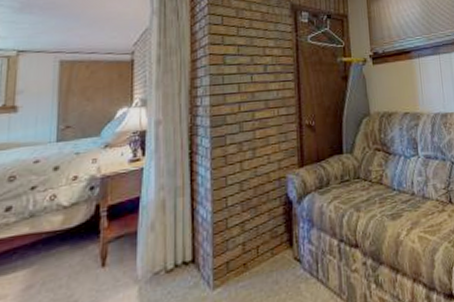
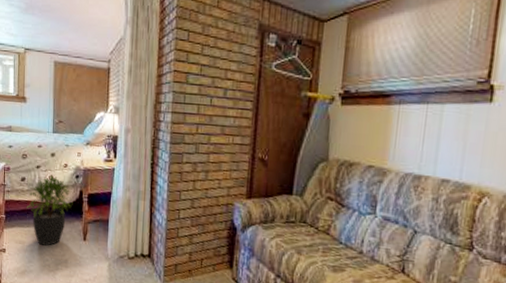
potted plant: none [12,194,86,292] -> present [26,175,73,246]

